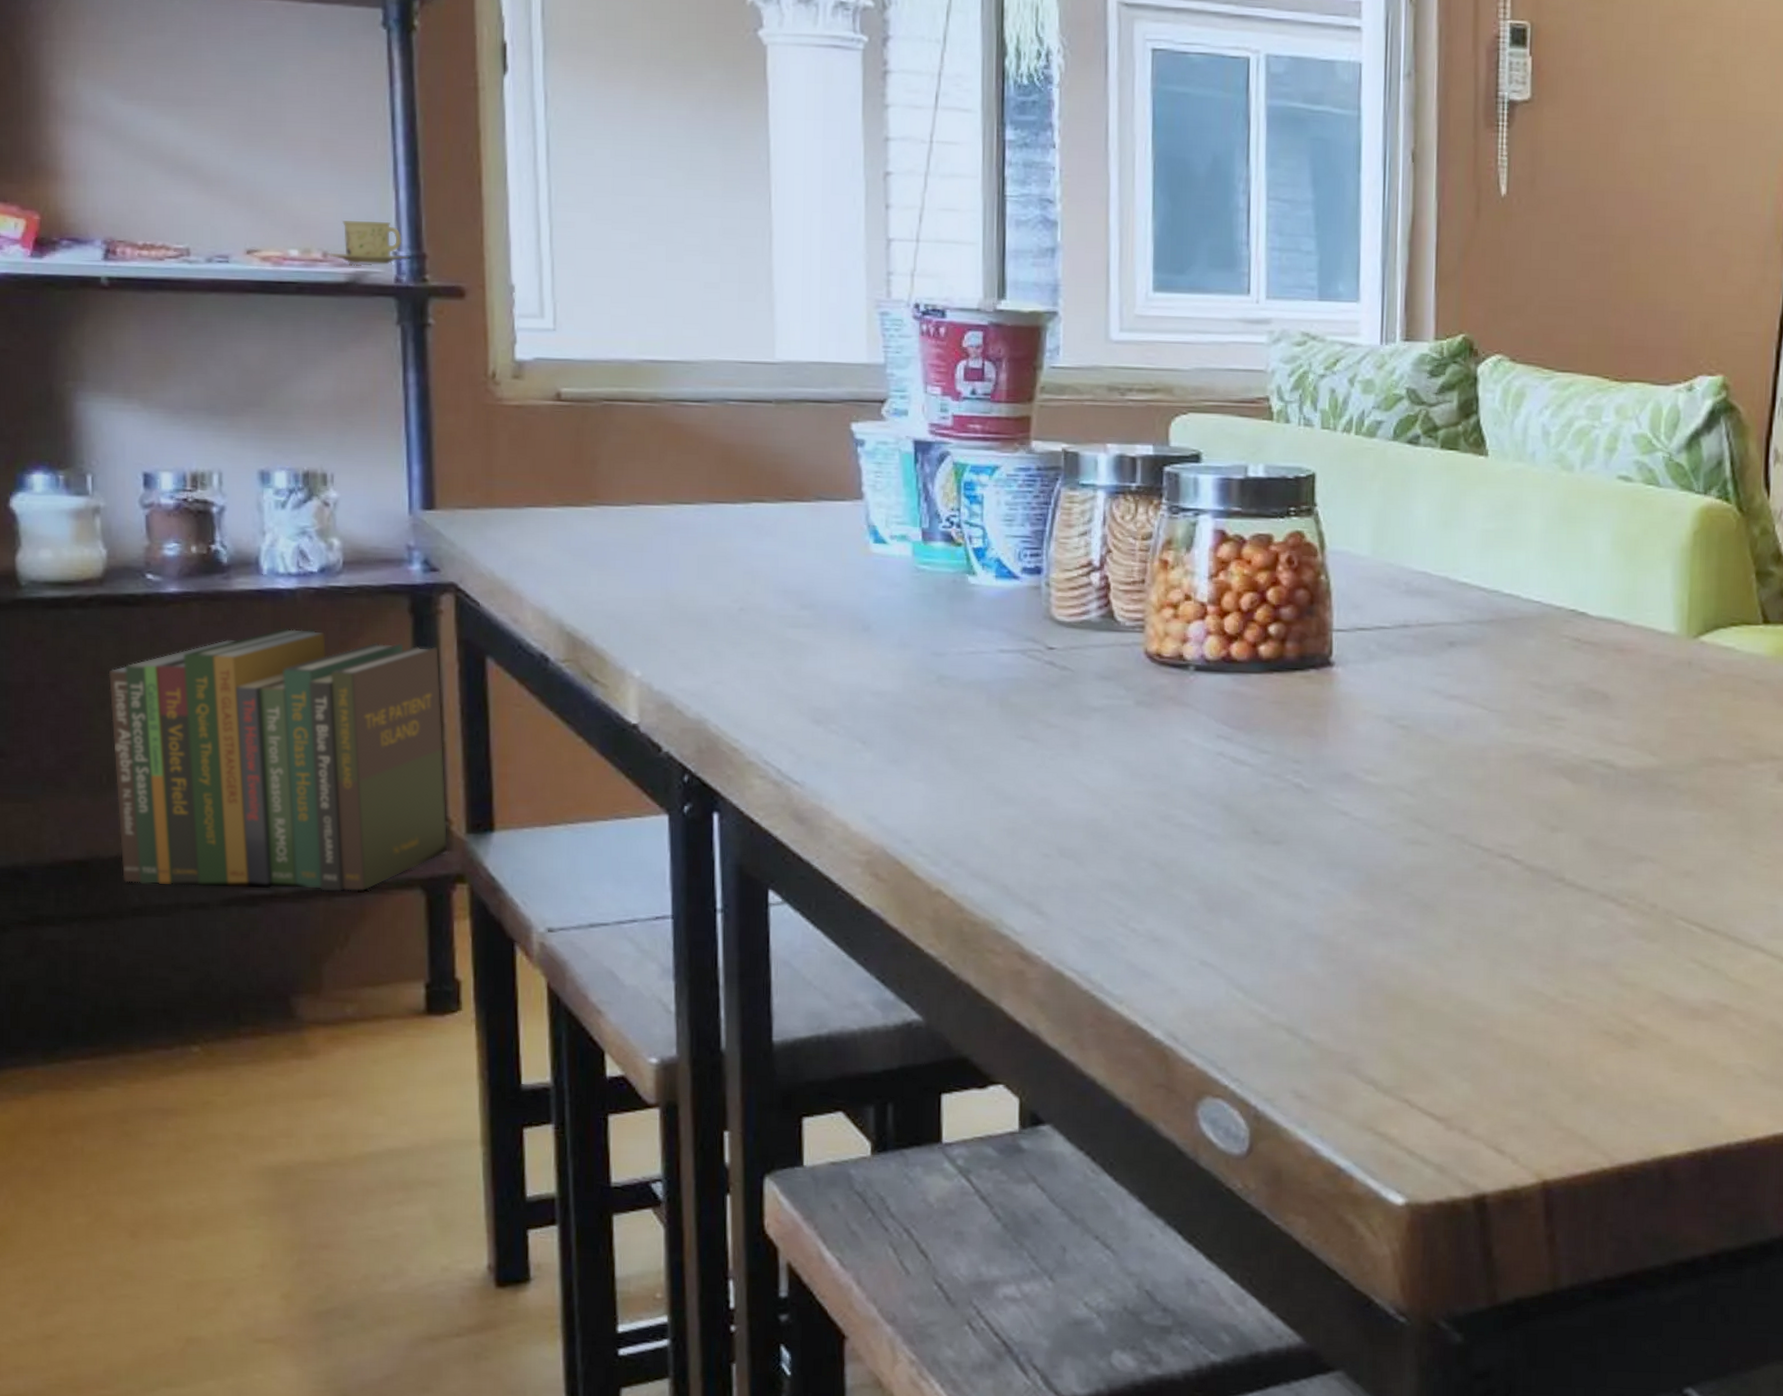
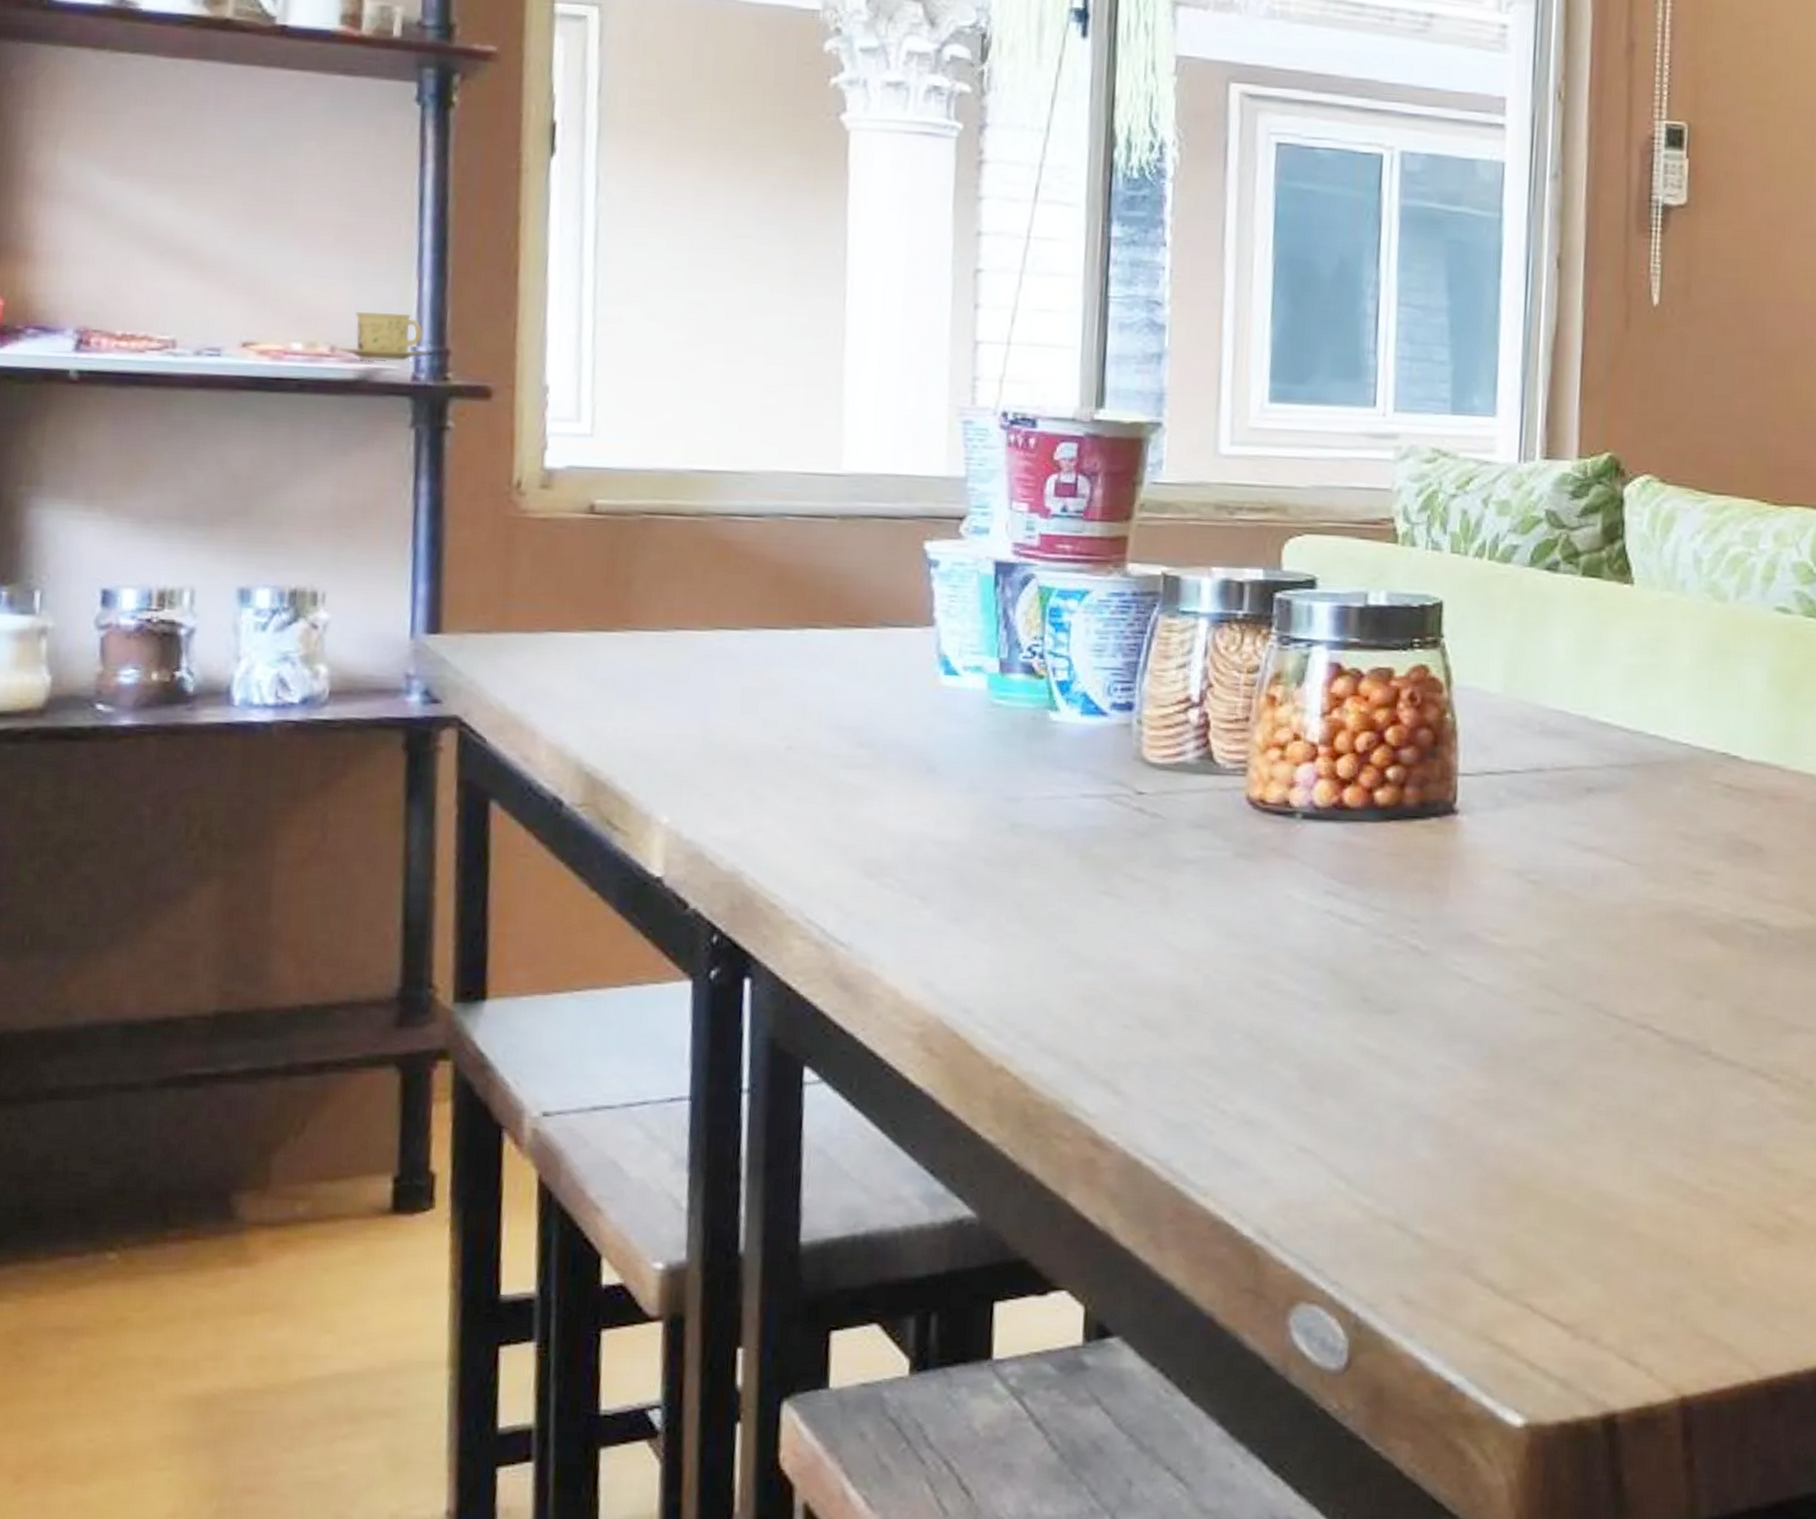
books: present [108,627,448,891] -> none [39,765,434,1069]

